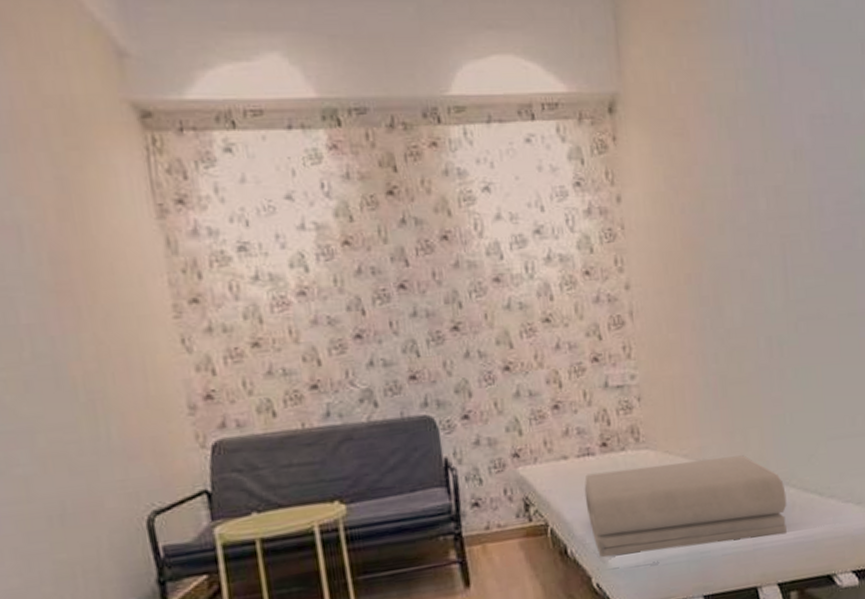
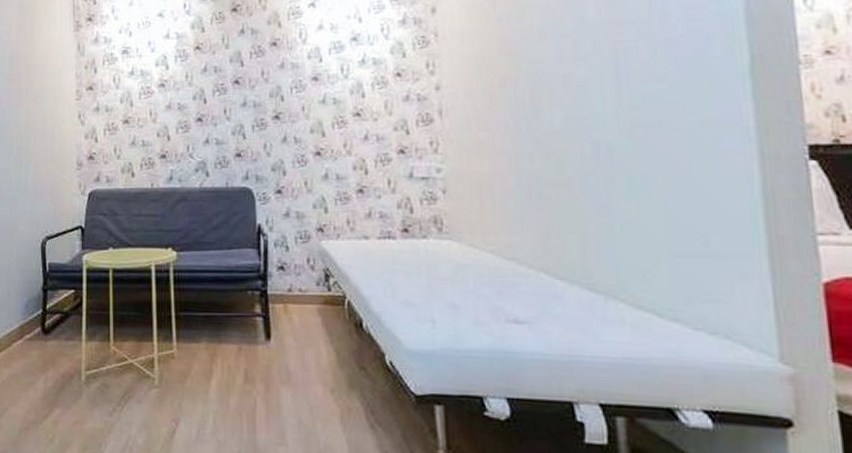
towel: present [584,455,787,558] -> none [383,256,614,351]

